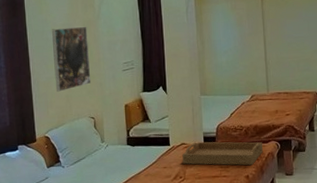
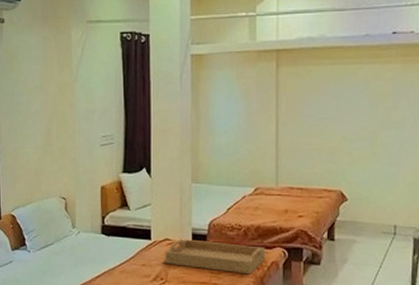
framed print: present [52,26,91,92] -> none [23,89,64,165]

